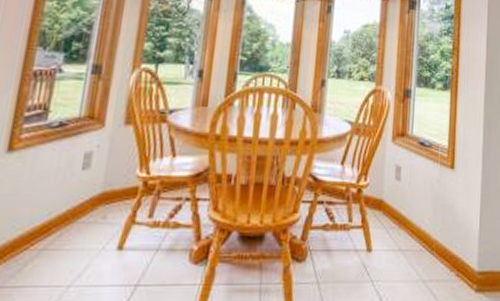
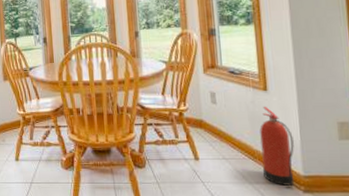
fire extinguisher: none [439,186,473,285] -> present [260,106,295,187]

